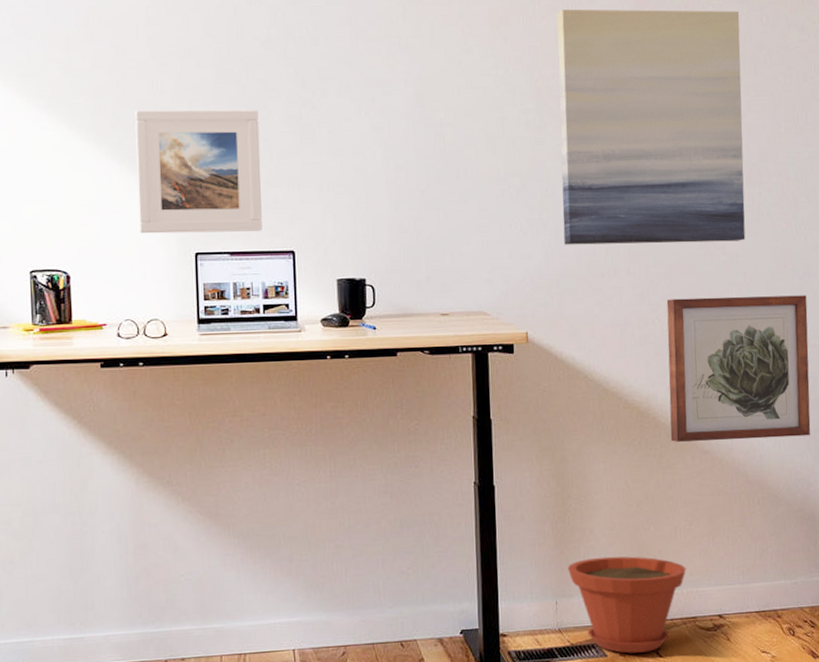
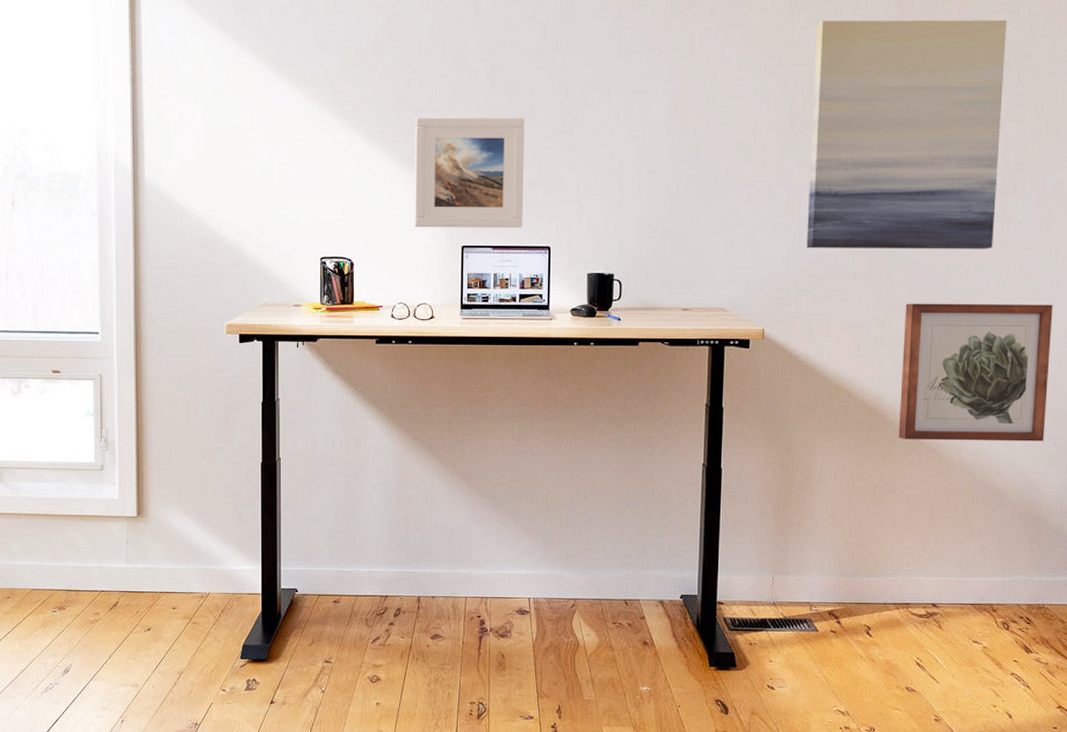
plant pot: present [568,556,686,654] -> none [786,540,903,631]

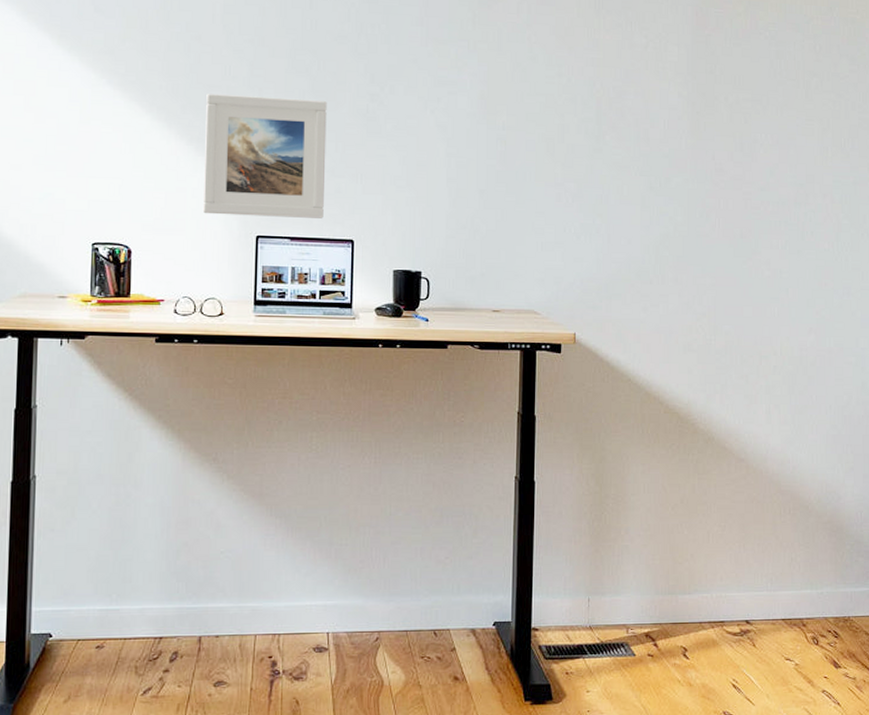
wall art: present [806,19,1008,250] -> none [615,25,794,258]
wall art: present [898,303,1053,442] -> none [708,309,845,450]

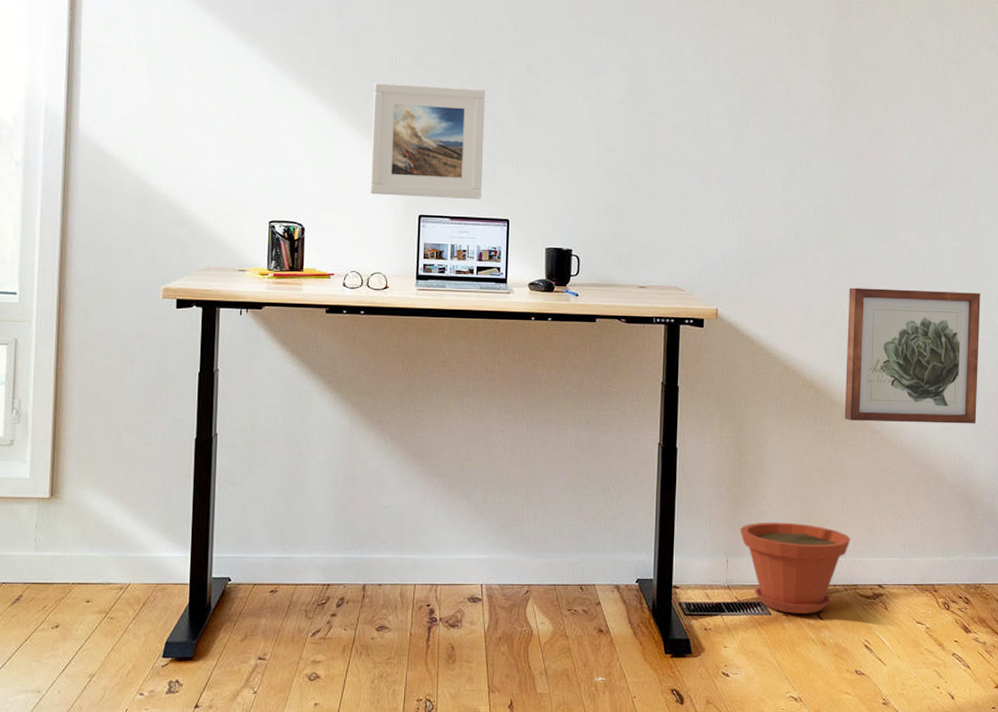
plant pot: none [602,557,717,654] -> present [740,522,851,614]
wall art: none [708,309,845,450] -> present [844,287,981,424]

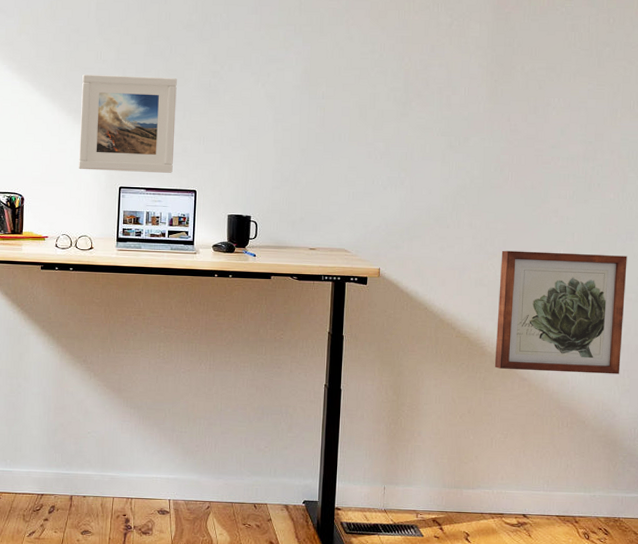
plant pot: present [740,522,851,614] -> none [396,455,498,537]

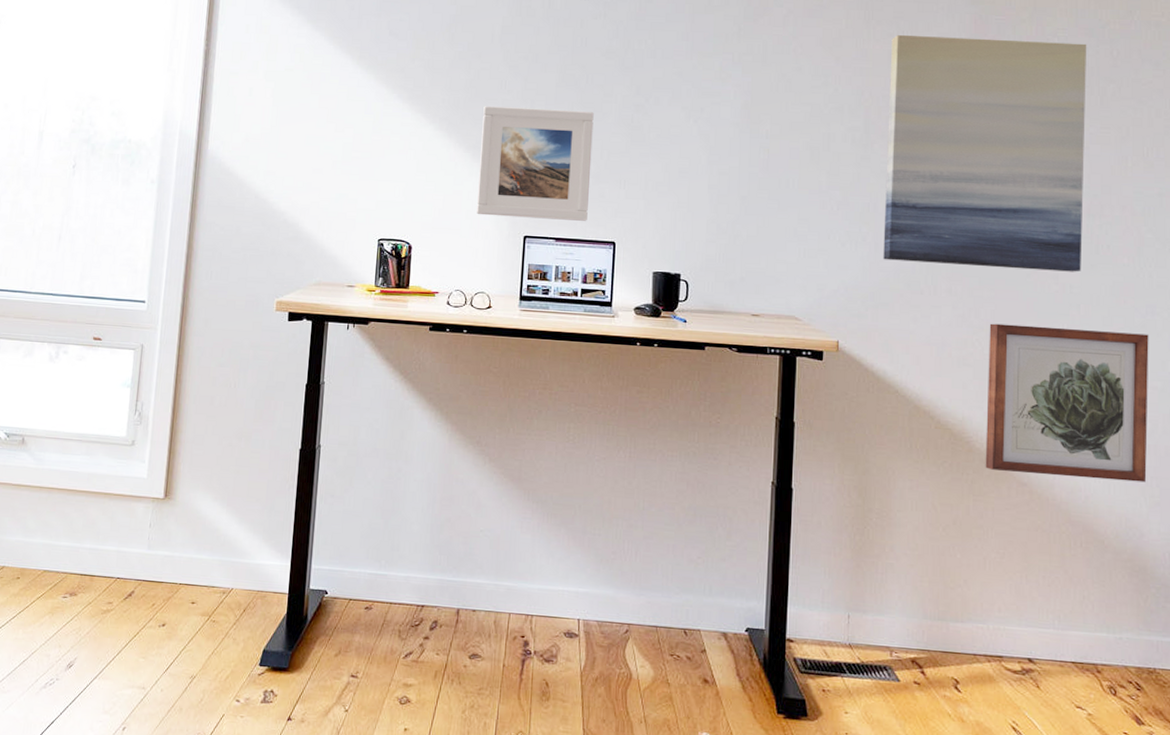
wall art: none [417,6,589,207] -> present [883,34,1087,272]

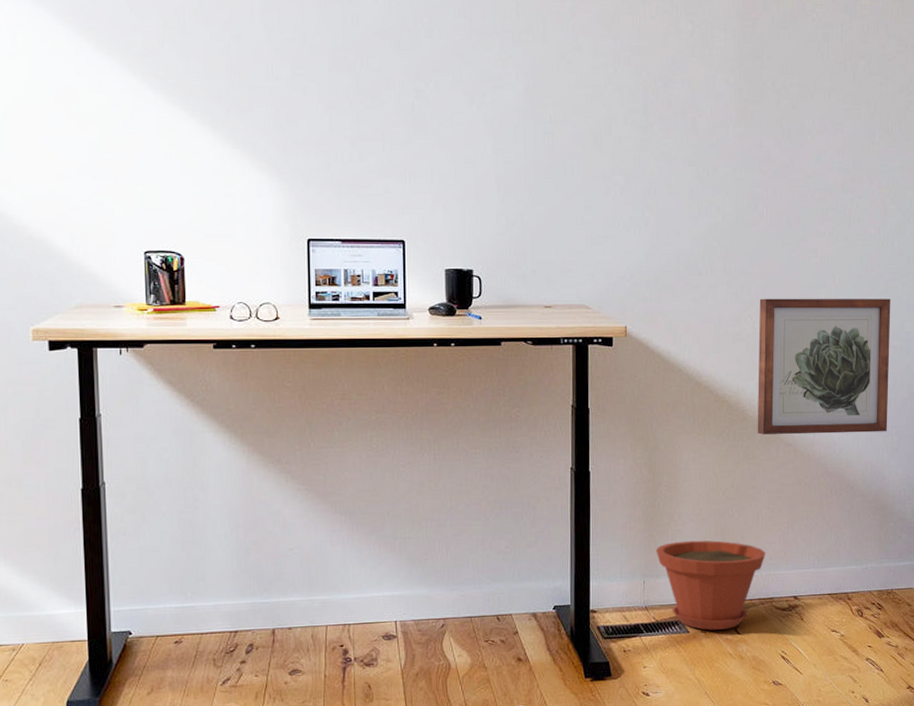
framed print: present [476,106,594,221] -> none [250,95,374,220]
plant pot: none [863,576,994,685] -> present [656,540,766,630]
wall art: present [883,34,1087,272] -> none [664,10,842,245]

